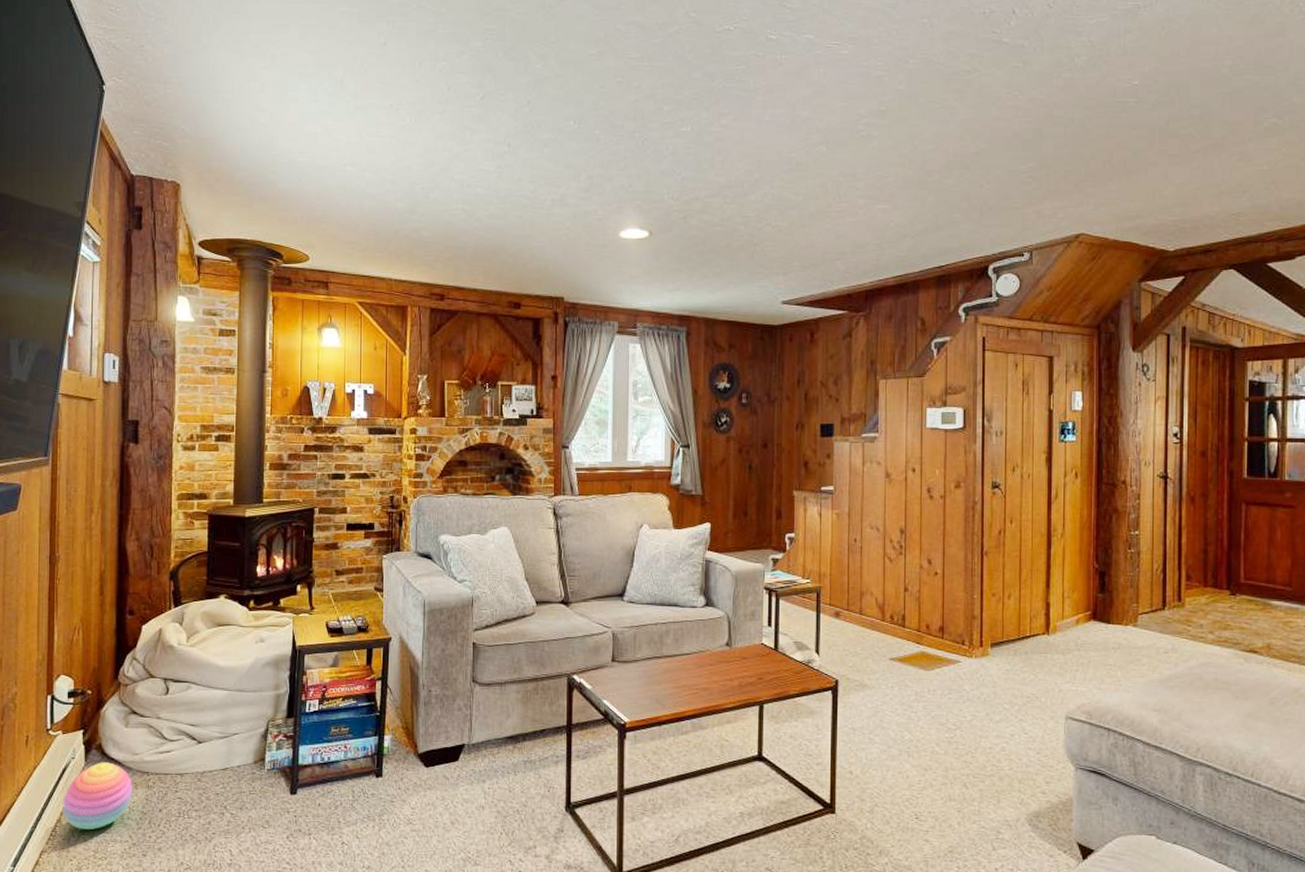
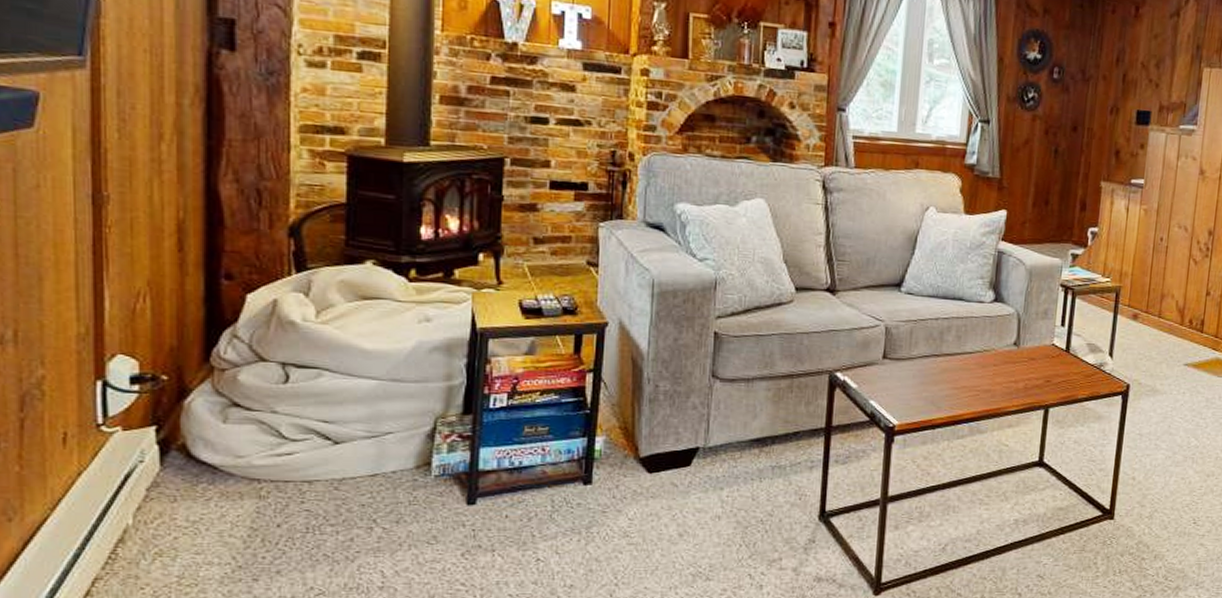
stacking toy: present [63,762,132,829] -> none [126,466,236,550]

